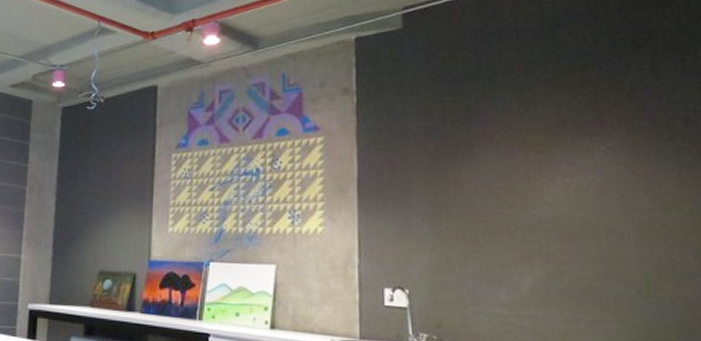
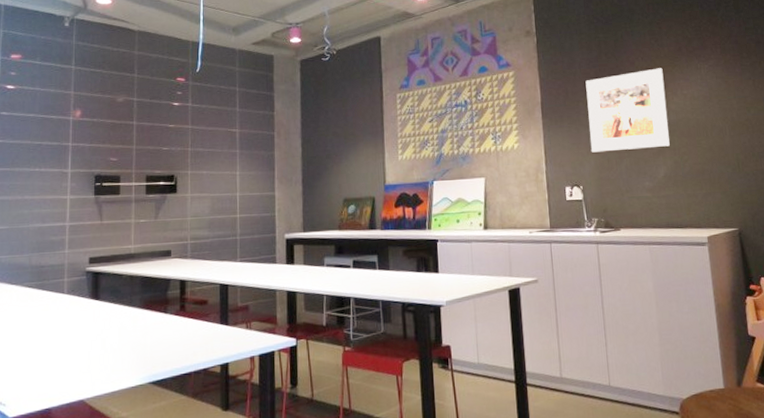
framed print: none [421,146,541,251] -> present [585,68,670,153]

